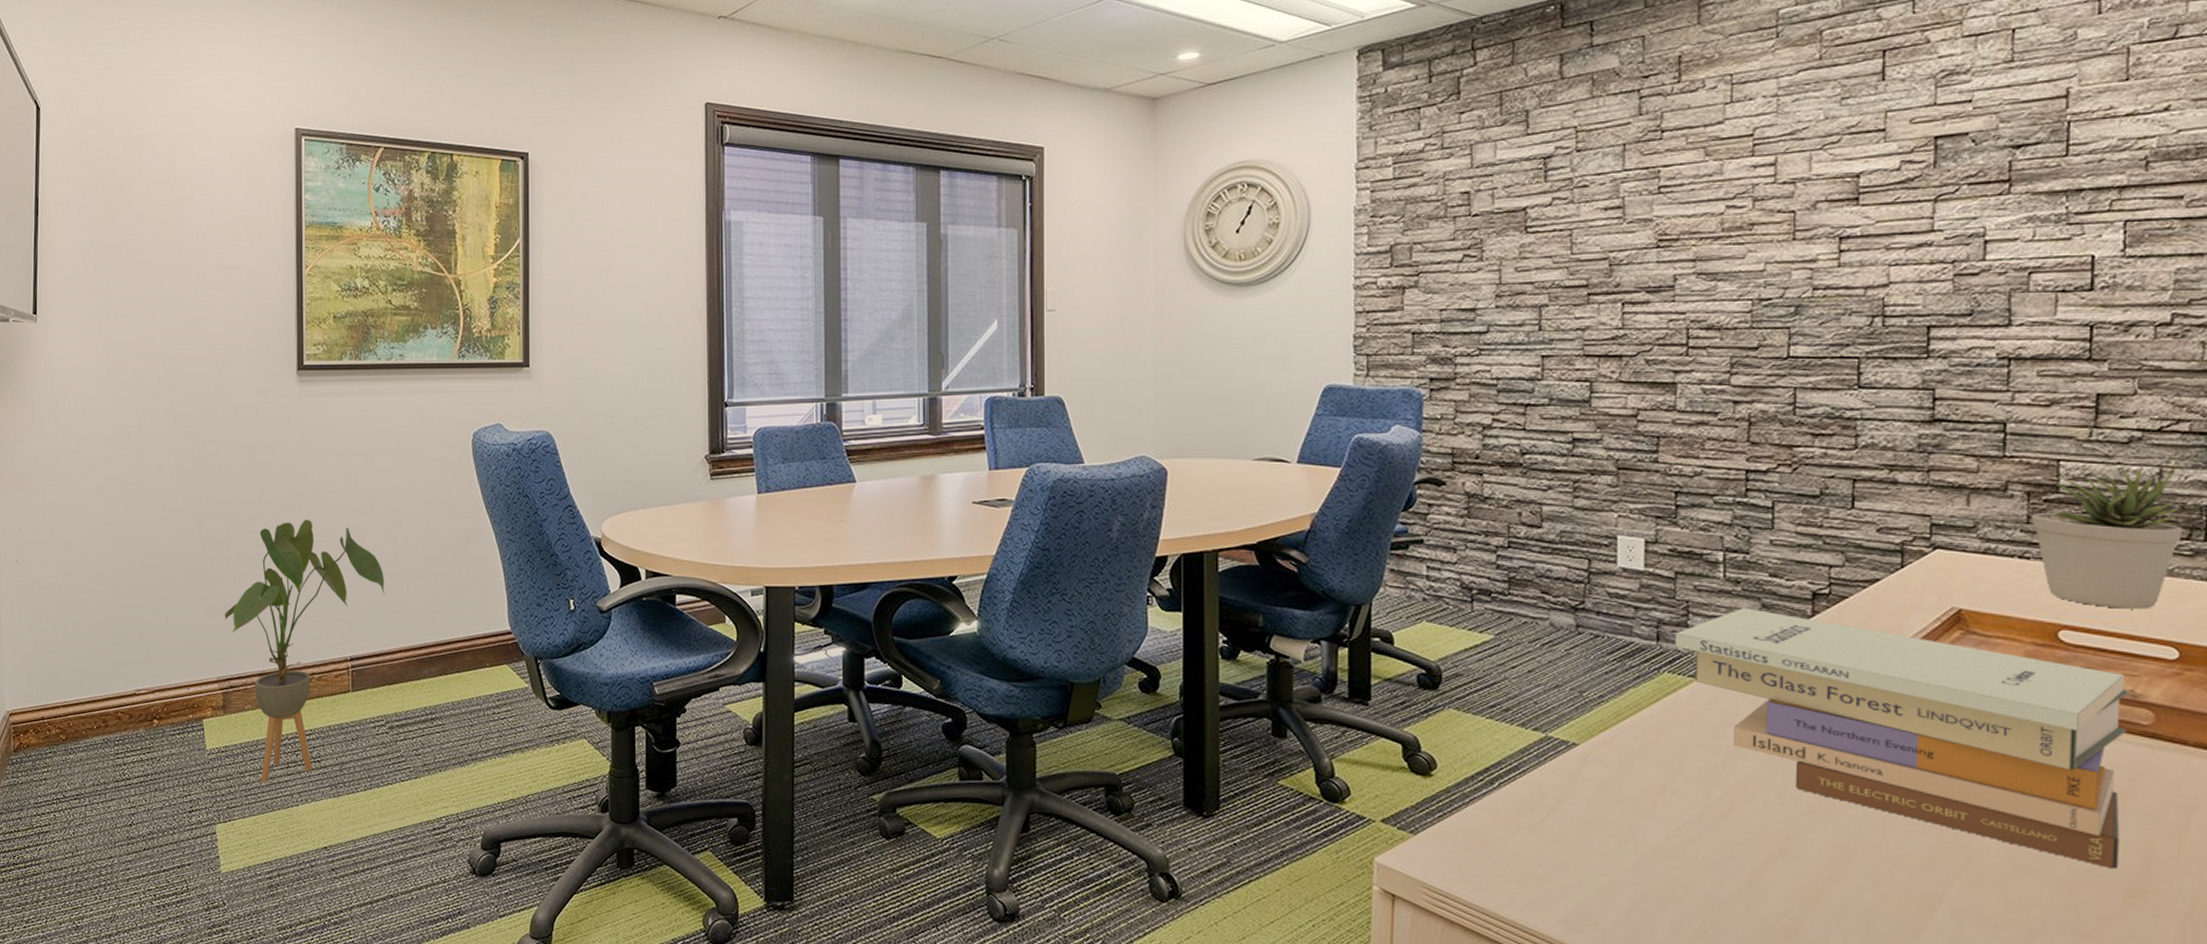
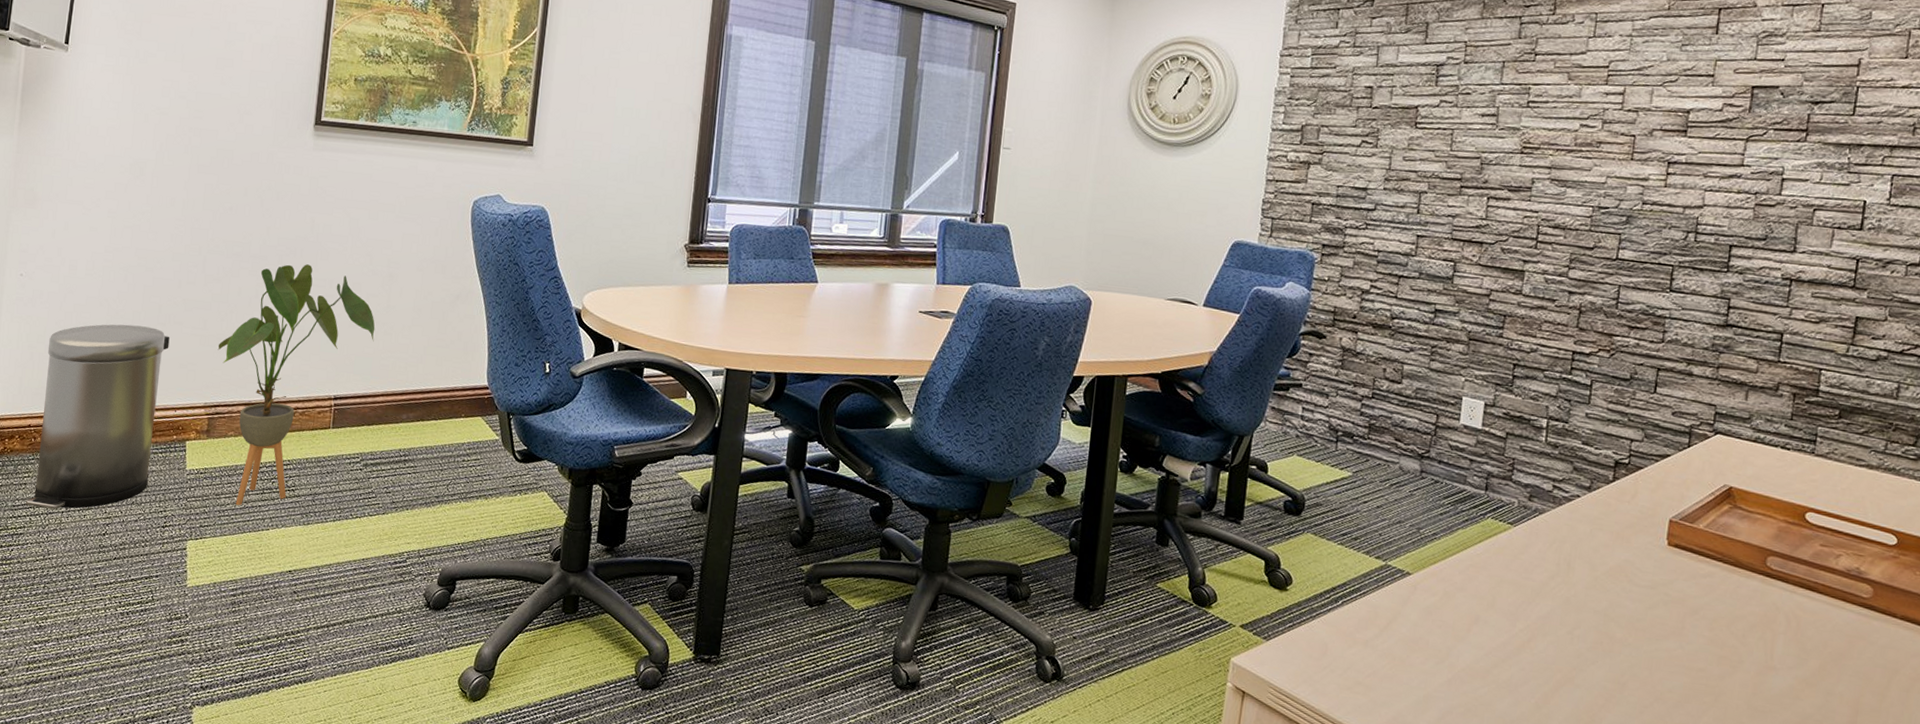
pedal bin: none [47,602,174,803] -> present [25,324,170,510]
books: present [1674,607,2128,869] -> none [1499,468,1855,717]
potted plant: present [2031,468,2184,609] -> none [1794,382,1912,501]

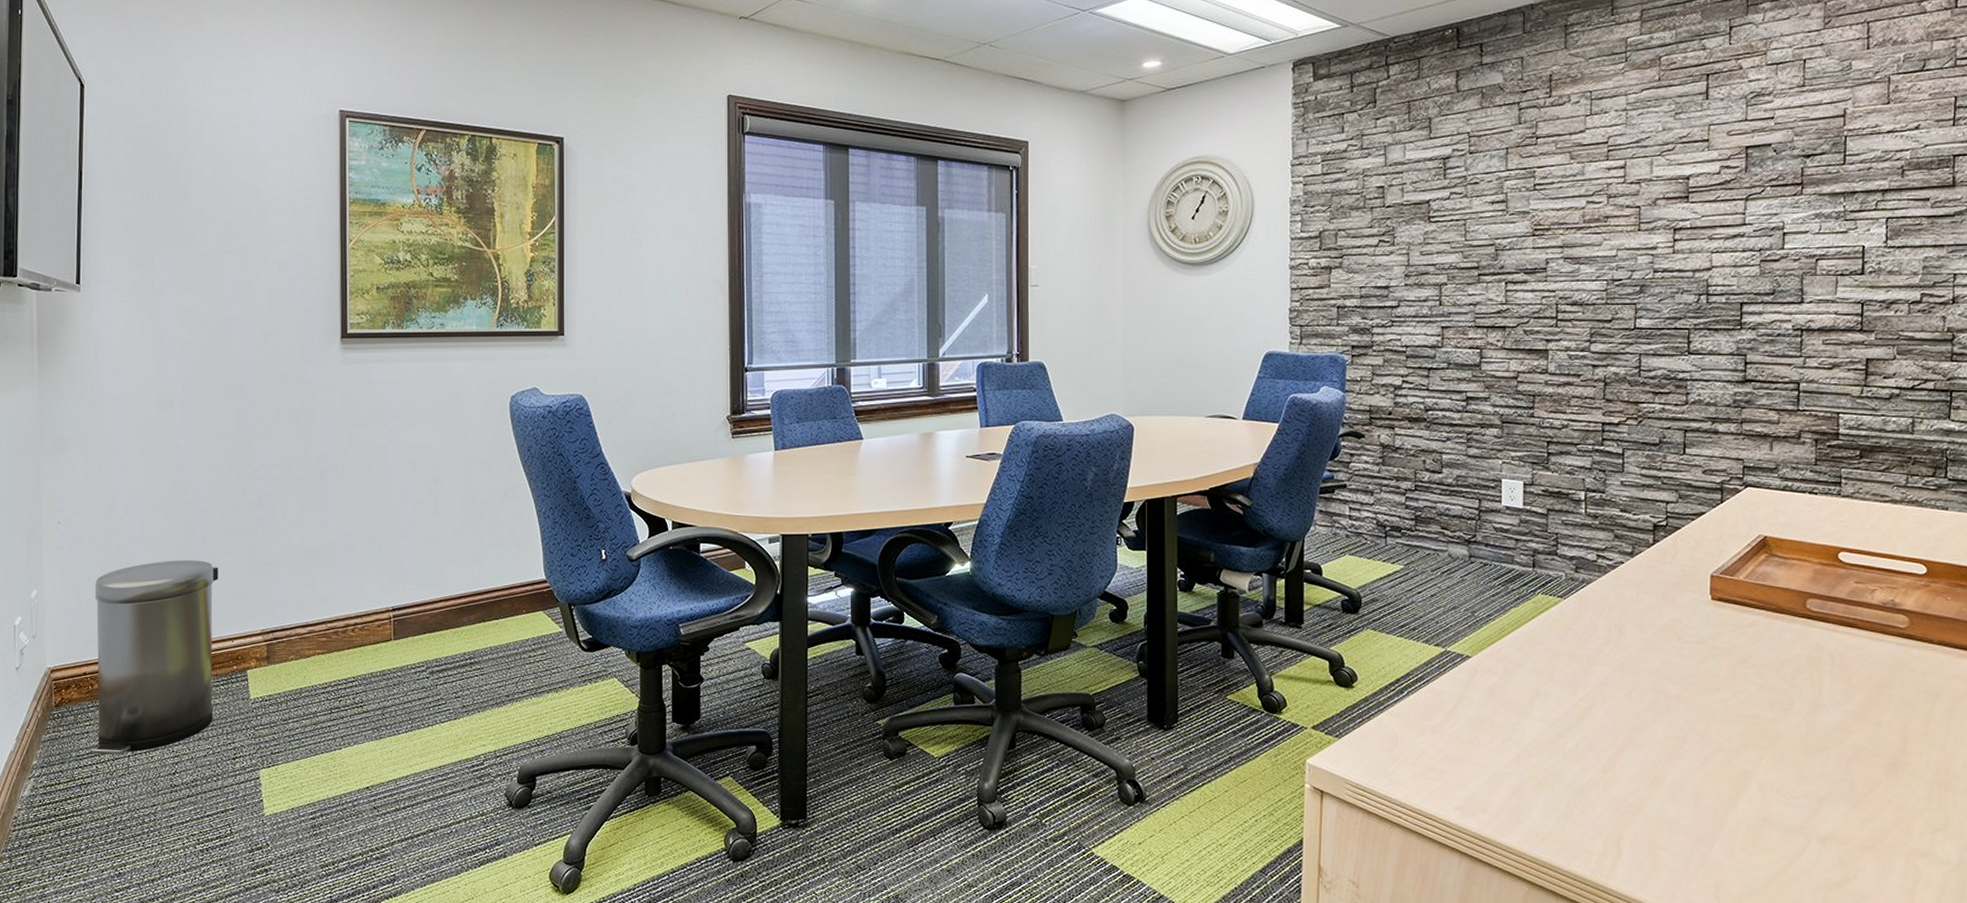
house plant: present [217,264,375,506] -> none [268,479,426,729]

